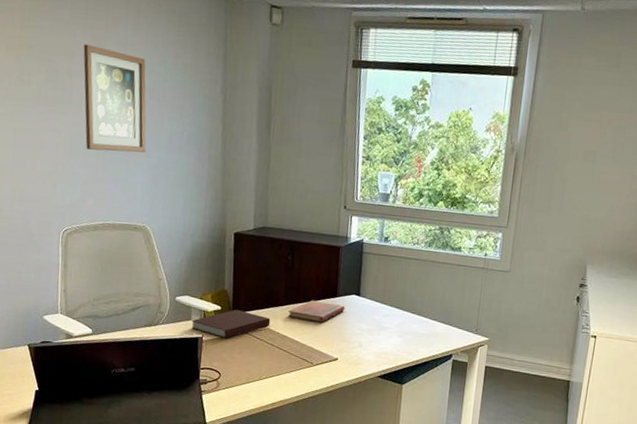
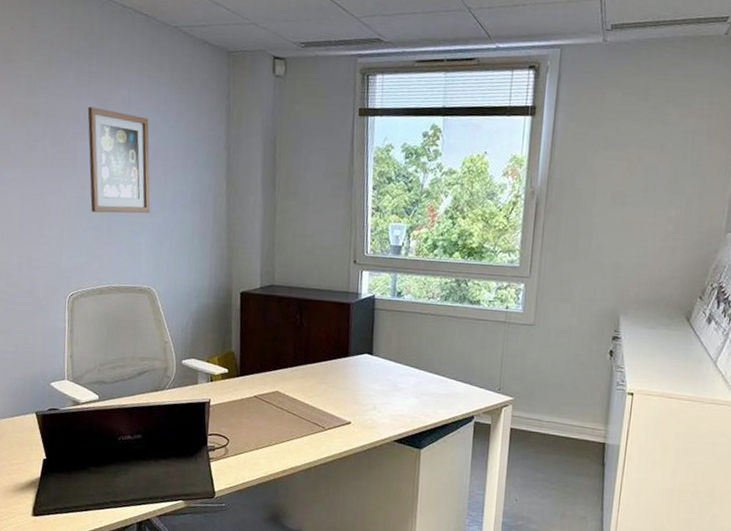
notebook: present [191,309,271,339] -> none [197,372,280,403]
diary: present [288,300,346,323] -> none [298,360,358,384]

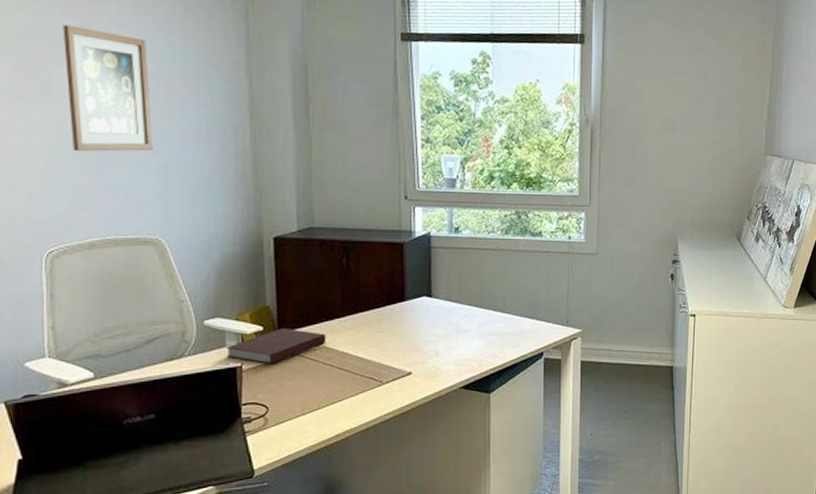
notebook: none [197,372,280,403] -> present [225,327,327,364]

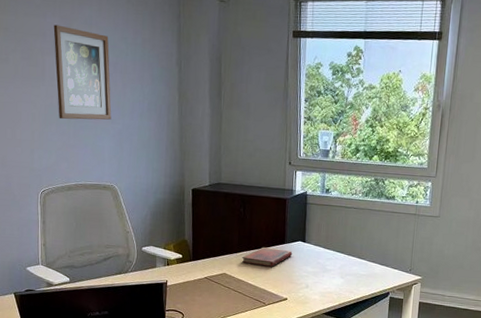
notebook: present [225,327,327,364] -> none [156,257,227,283]
diary: none [348,307,416,332] -> present [242,247,293,267]

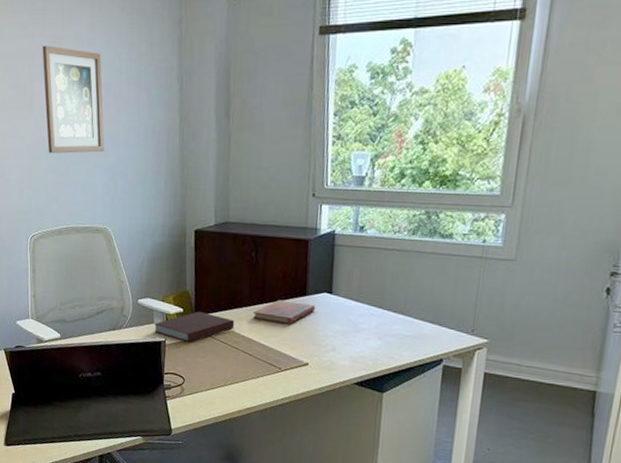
notebook: none [156,257,227,283] -> present [153,311,235,342]

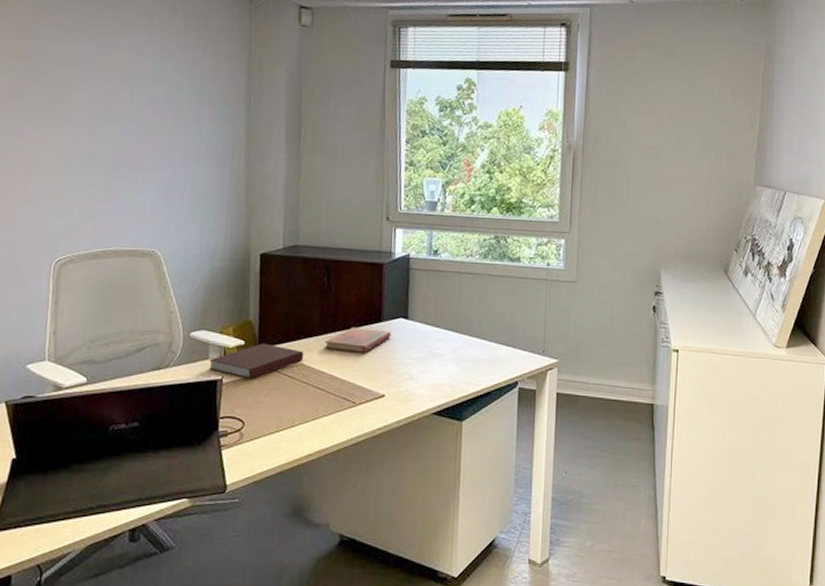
wall art: present [42,45,104,154] -> none [86,52,159,168]

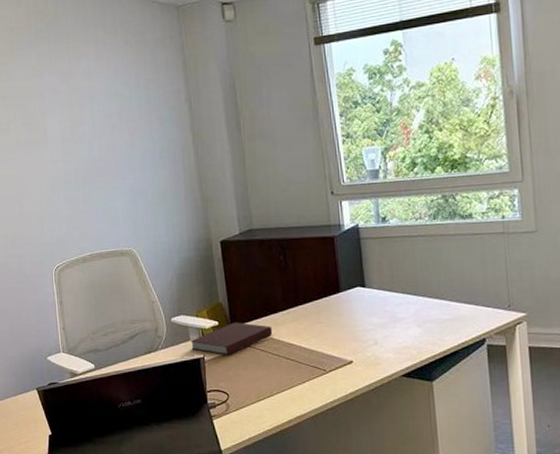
diary: present [325,327,392,353] -> none [290,299,352,324]

